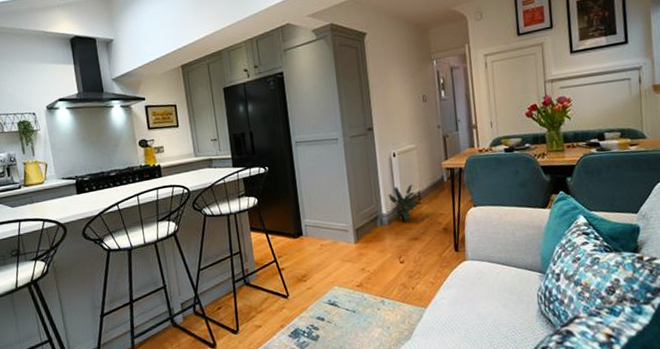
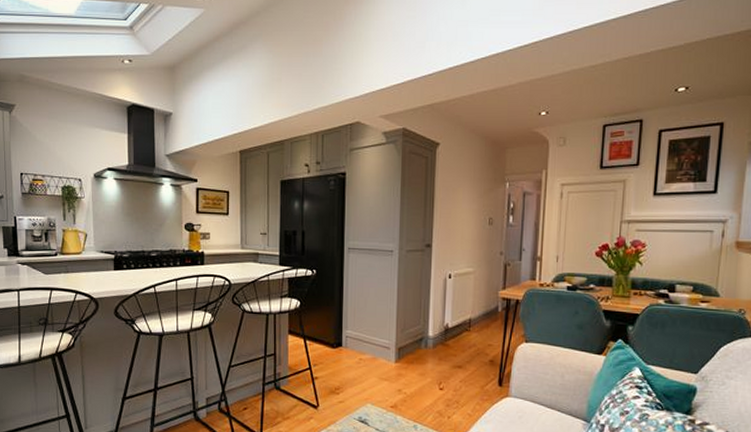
potted plant: present [387,184,422,222] -> none [436,309,472,348]

